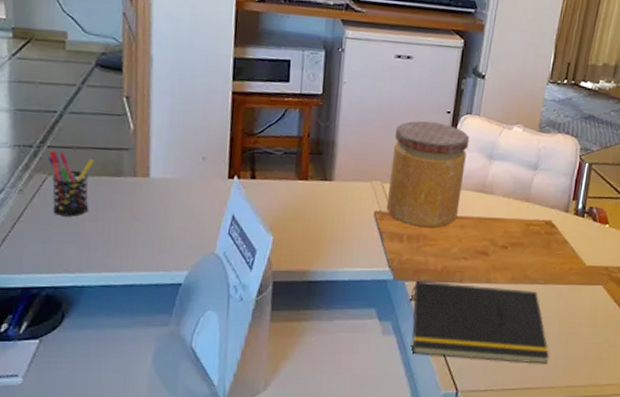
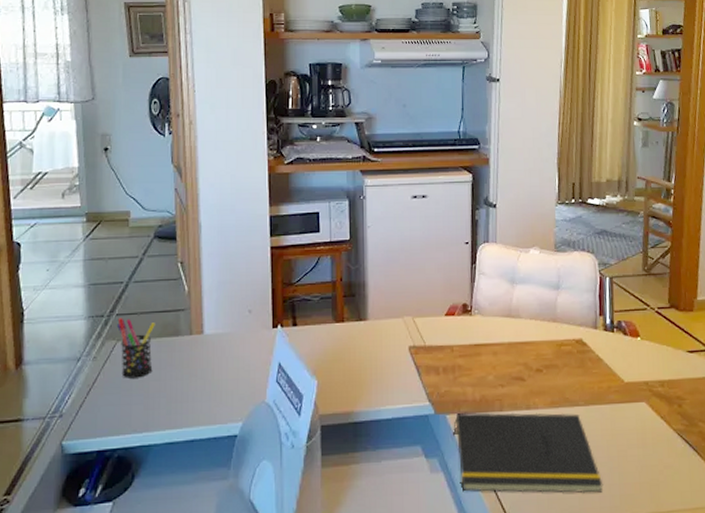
jar: present [386,121,470,228] -> none [419,253,490,358]

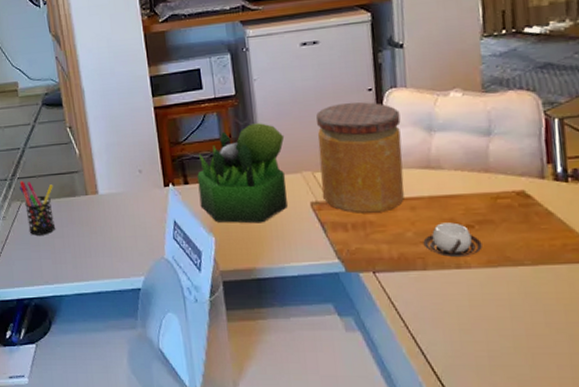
plant: none [306,268,391,367] -> present [197,123,288,224]
jar: none [419,253,490,358] -> present [316,102,404,213]
notepad: present [453,412,604,494] -> none [368,270,562,361]
cup: none [501,367,548,399] -> present [423,222,482,258]

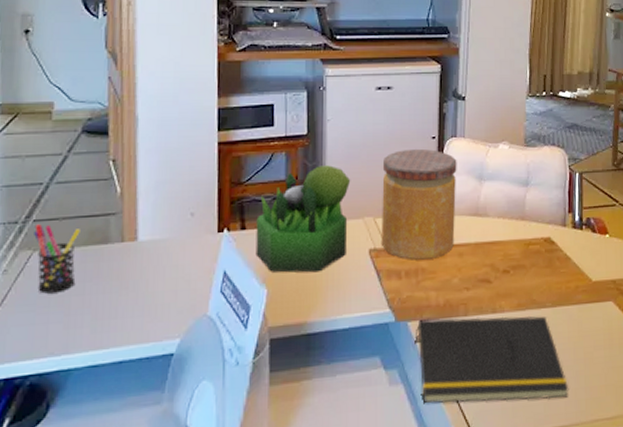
notepad: none [368,270,562,361] -> present [415,316,569,404]
cup: present [423,222,482,258] -> none [467,268,515,303]

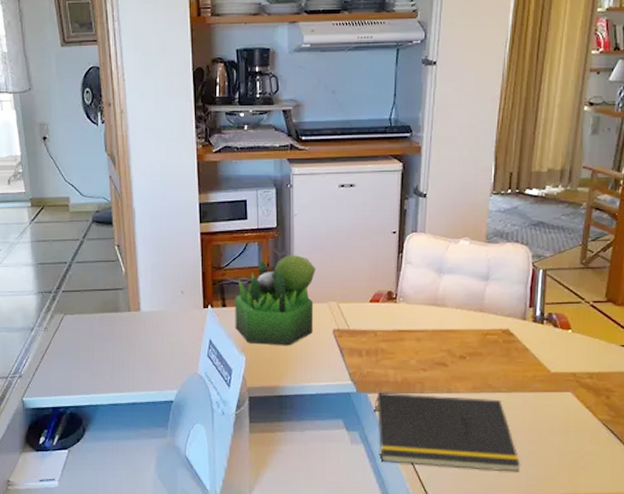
pen holder: present [34,224,80,294] -> none [64,294,97,347]
jar: present [381,148,457,260] -> none [343,242,417,342]

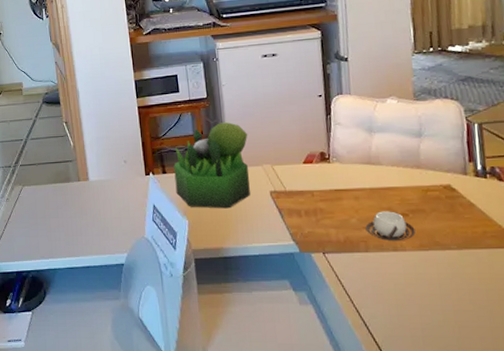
notepad: present [374,392,521,472] -> none [319,251,484,334]
cup: none [423,353,470,384] -> present [365,211,416,242]

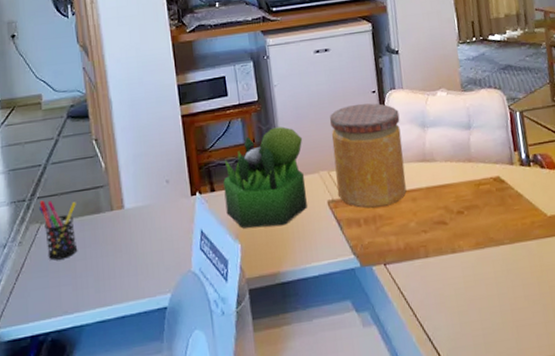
pen holder: none [21,168,52,216] -> present [39,200,78,260]
jar: none [274,106,349,202] -> present [329,103,407,208]
cup: present [365,211,416,242] -> none [424,210,471,243]

